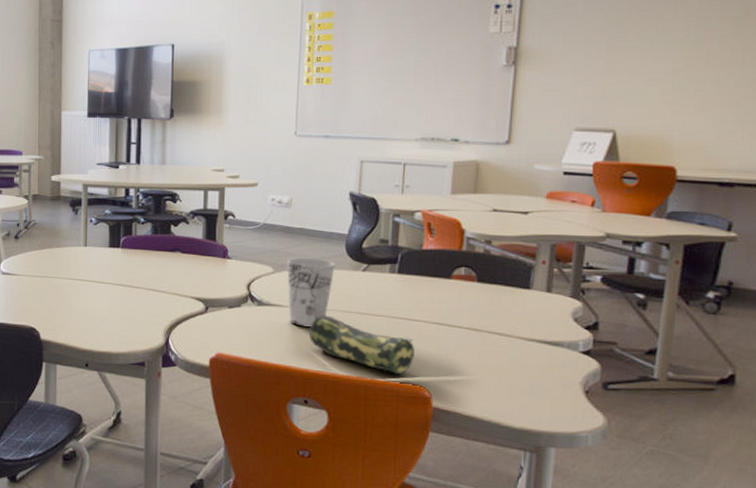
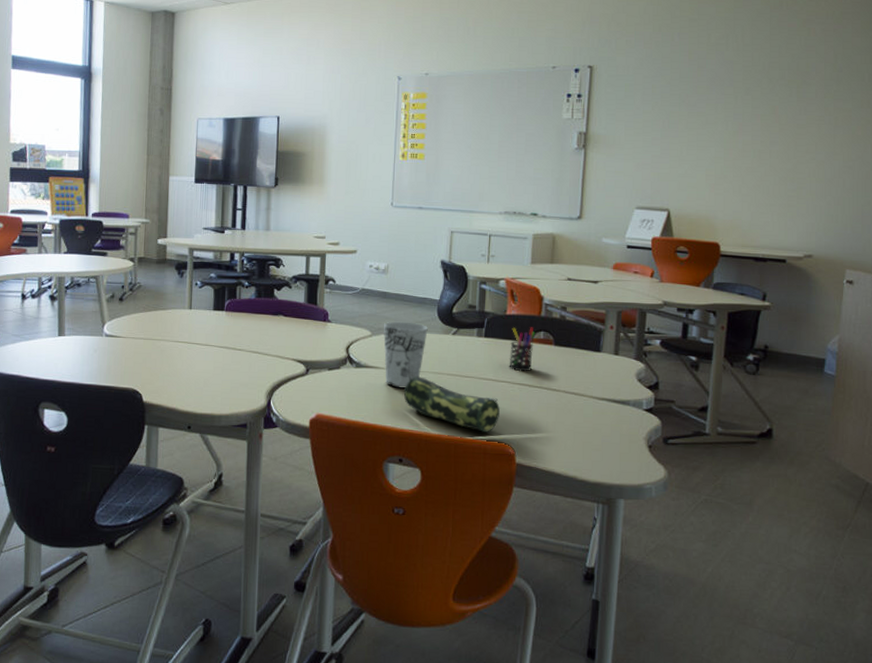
pen holder: none [425,262,456,311] -> present [509,327,536,372]

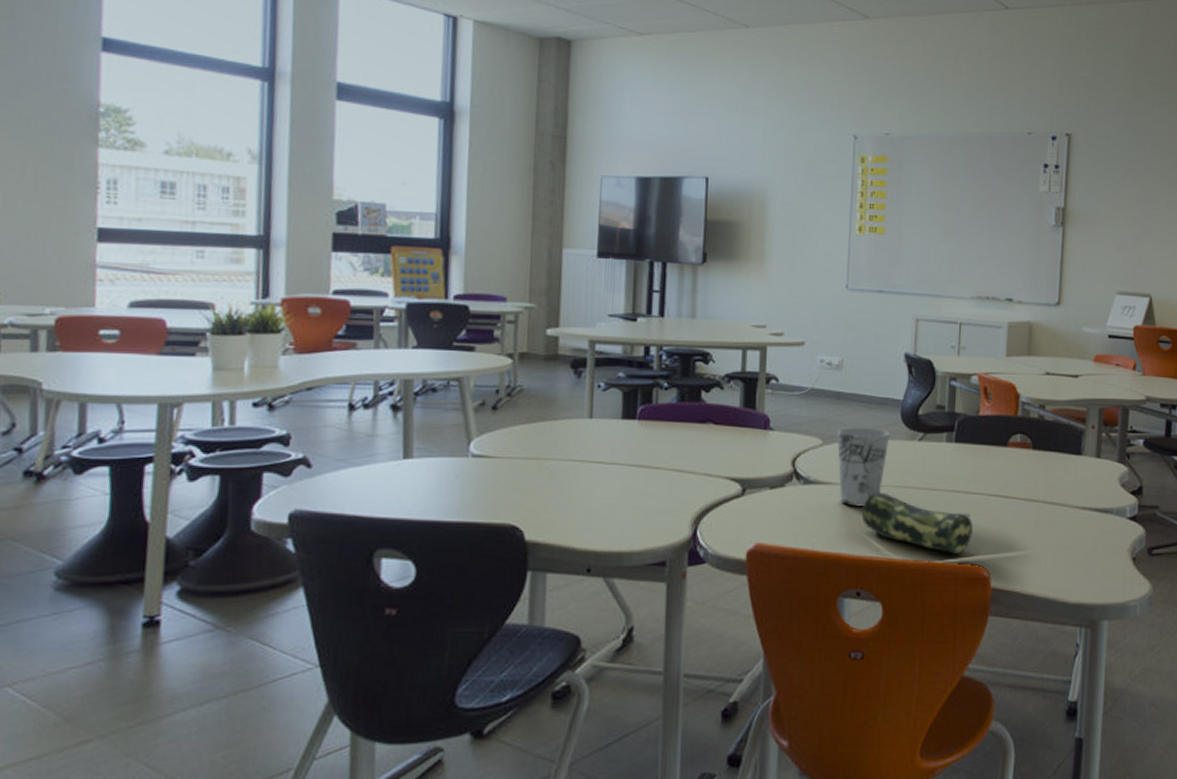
pen holder: present [509,327,536,372] -> none [982,429,1012,481]

